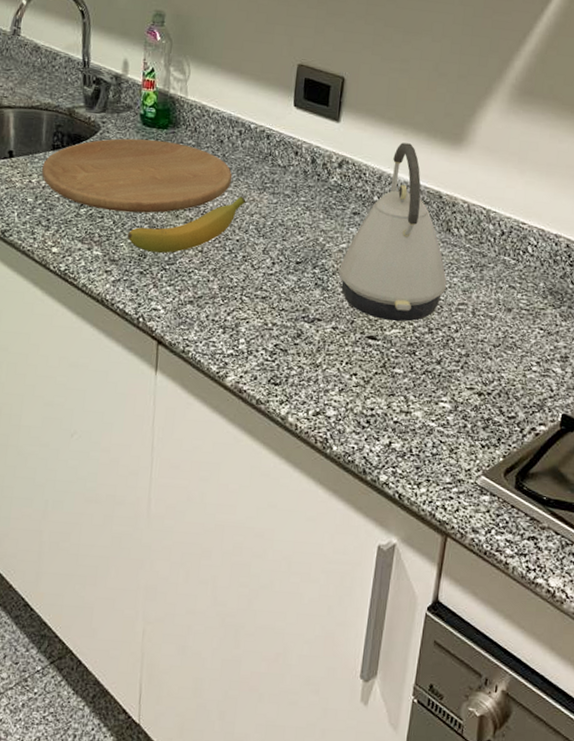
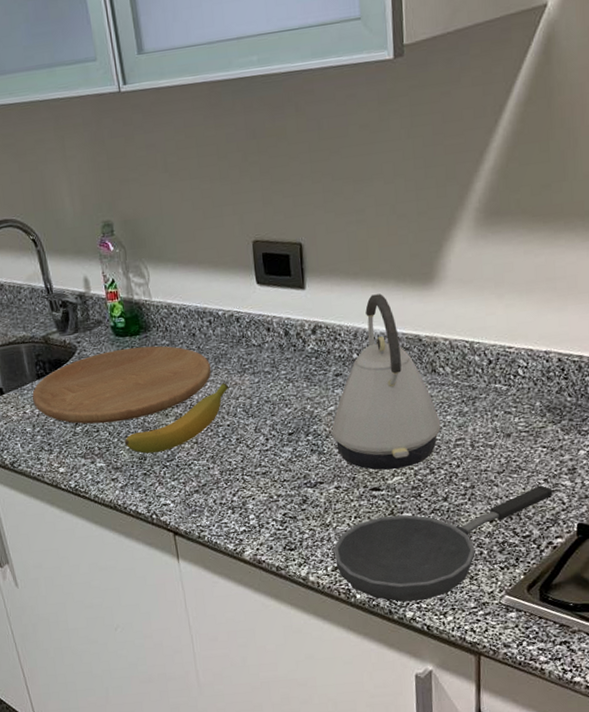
frying pan: none [318,367,544,466] -> present [333,485,553,602]

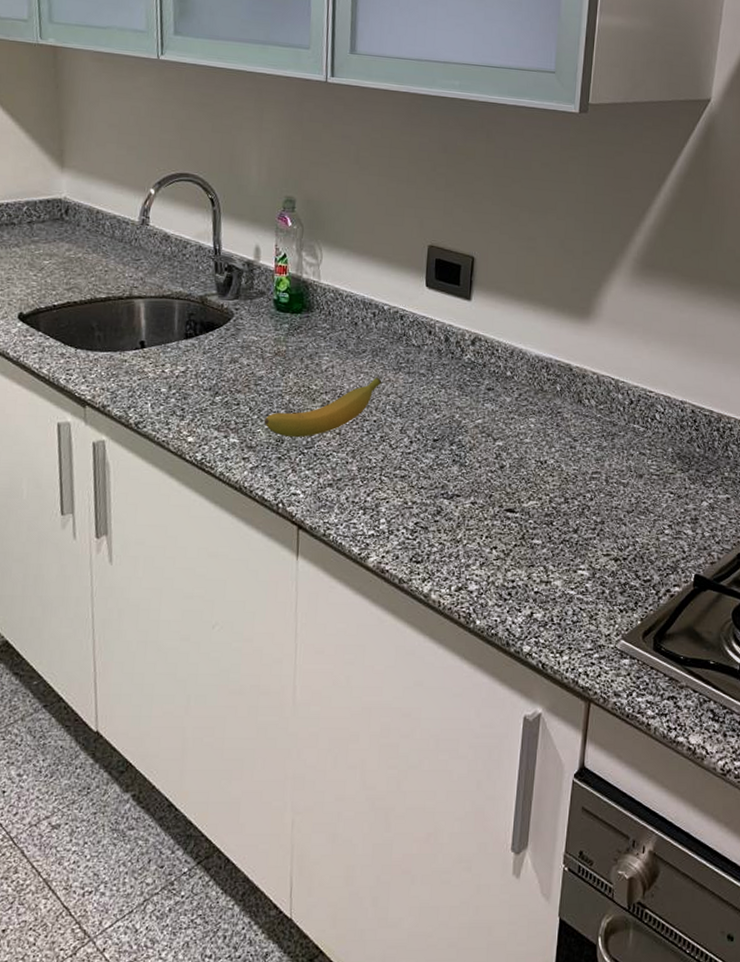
cutting board: present [32,346,212,424] -> none [175,324,368,399]
kettle: present [331,294,441,470] -> none [476,318,580,493]
frying pan: present [333,485,553,602] -> none [460,530,675,636]

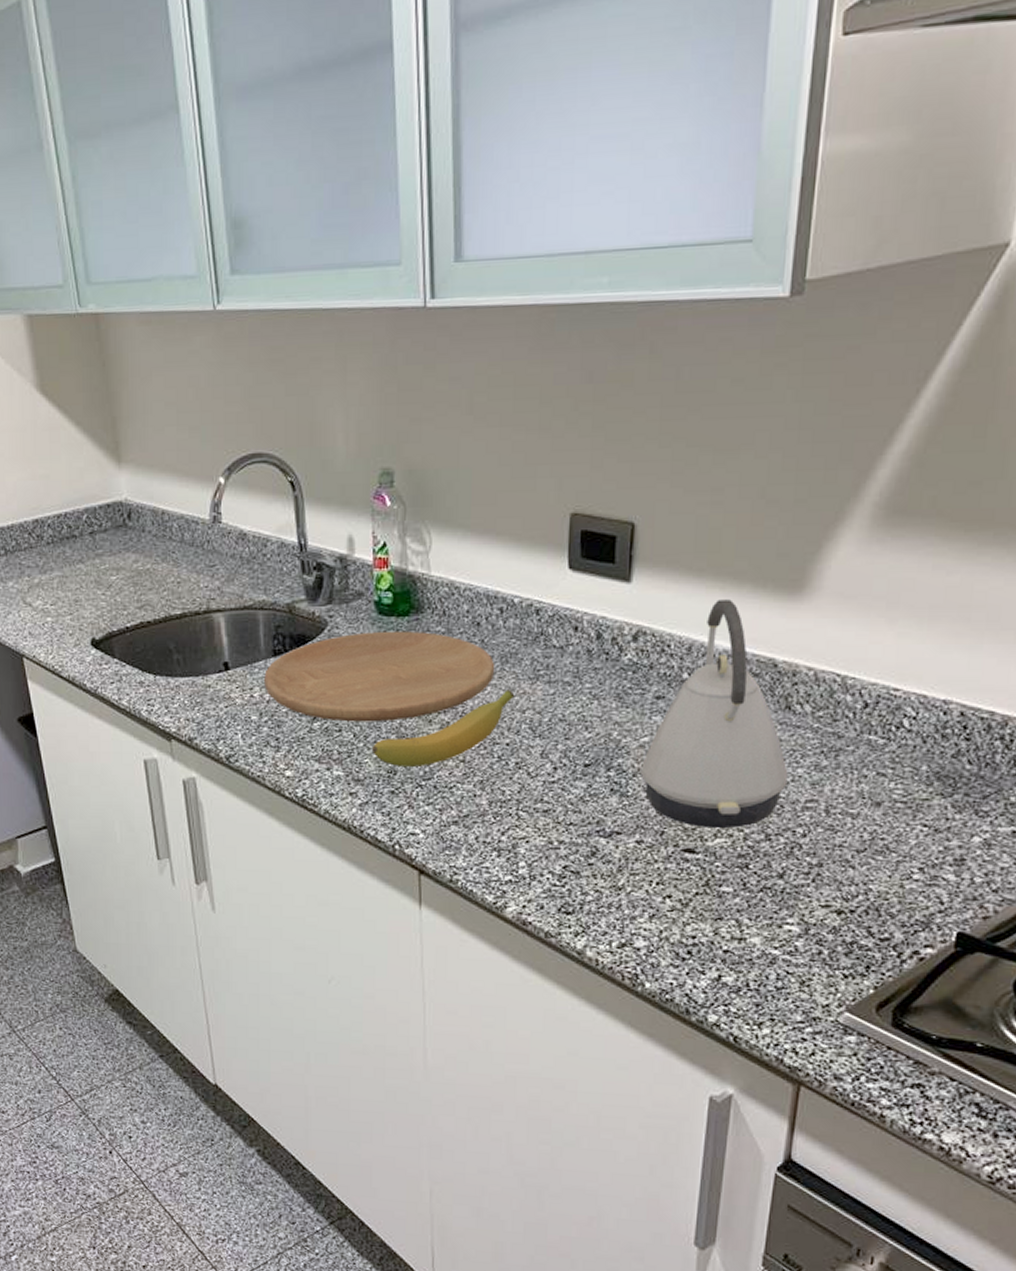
cutting board: none [175,324,368,399] -> present [264,631,495,722]
kettle: none [476,318,580,493] -> present [641,599,788,829]

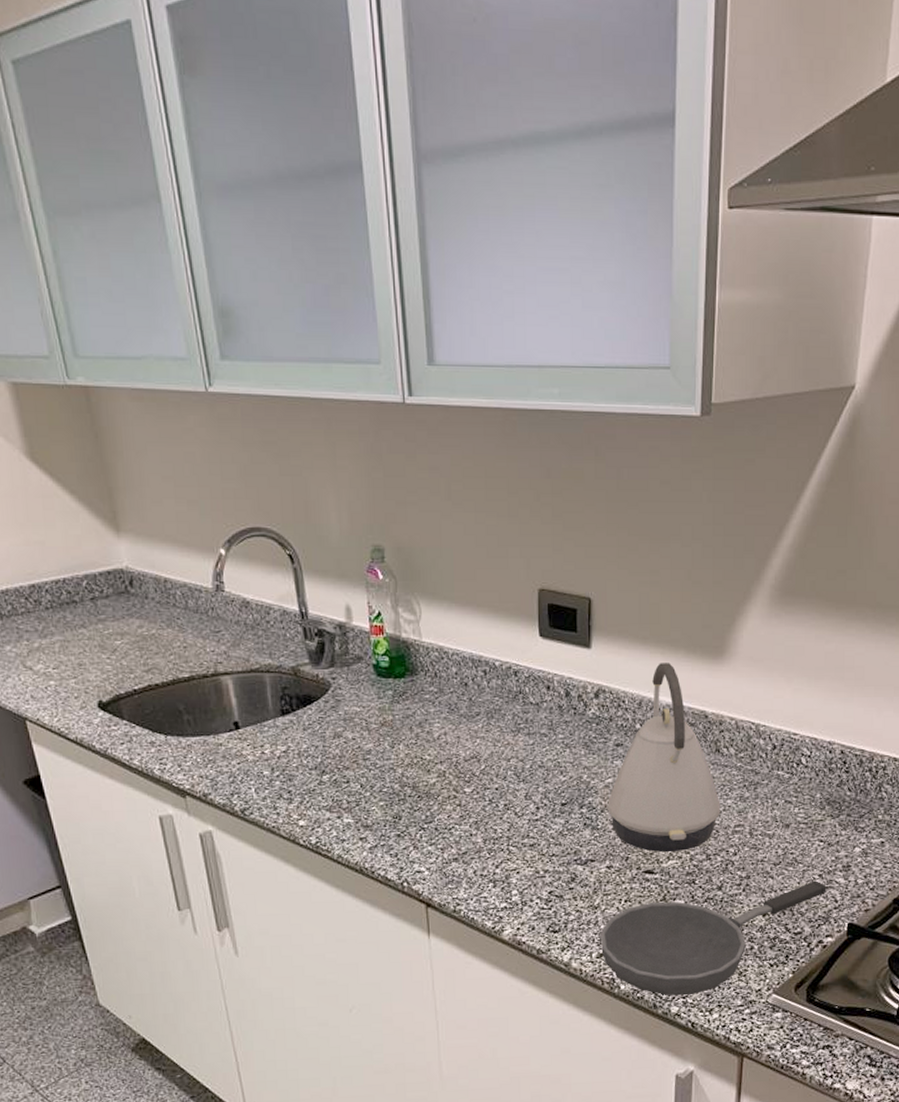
cutting board: present [264,631,495,722] -> none [274,691,483,774]
banana: present [371,689,515,768] -> none [377,741,501,813]
frying pan: none [623,875,929,1003] -> present [600,880,827,996]

